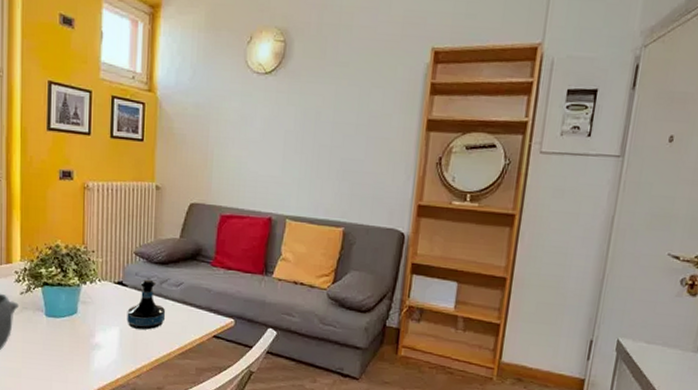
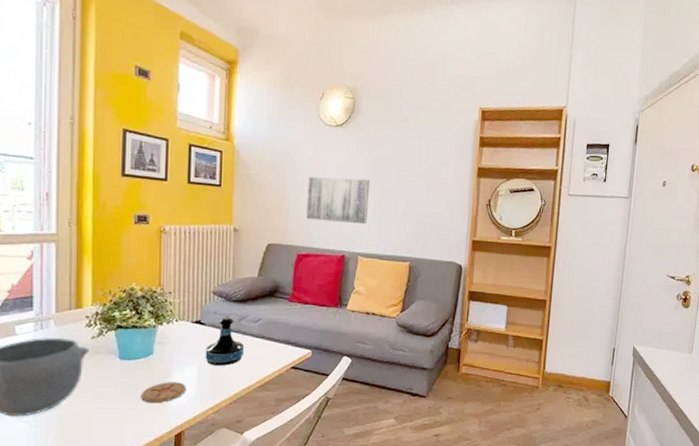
coaster: none [66,342,109,363] -> present [141,382,187,404]
wall art: none [231,130,302,185] -> present [306,176,370,225]

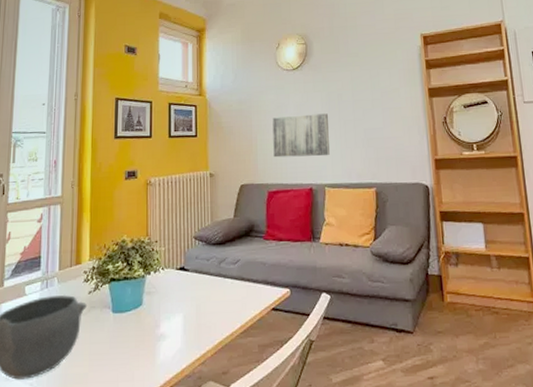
coaster: present [141,382,187,404] -> none [132,333,174,358]
tequila bottle: present [205,317,245,366] -> none [189,261,226,313]

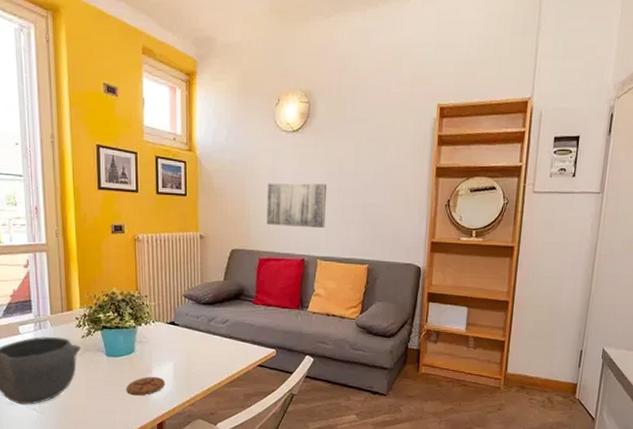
coaster: none [132,333,174,358] -> present [126,377,166,396]

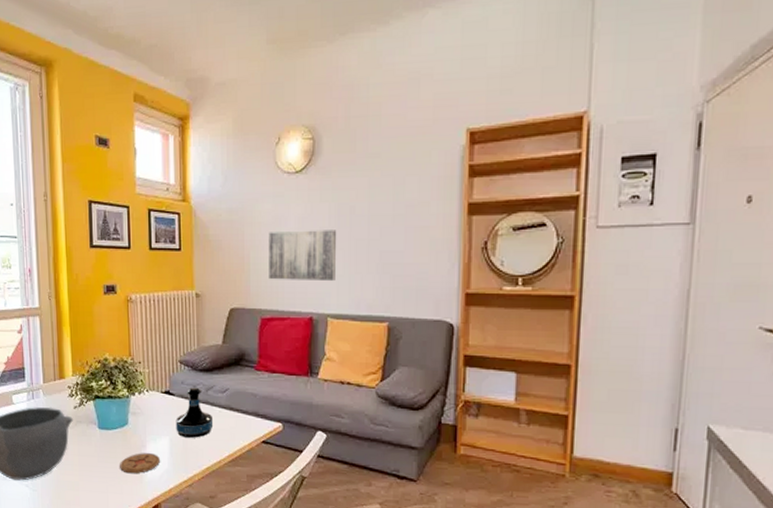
tequila bottle: none [180,318,215,363] -> present [175,387,214,438]

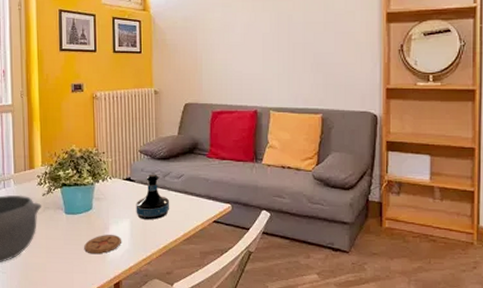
wall art: present [268,230,337,282] -> none [218,35,277,79]

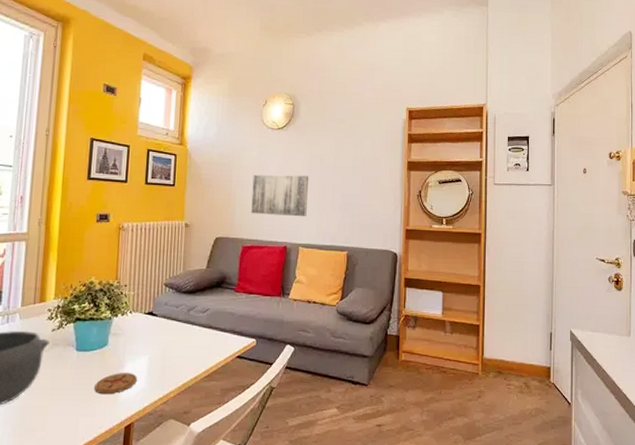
tequila bottle: present [136,174,170,220] -> none [155,308,193,356]
wall art: none [218,35,277,79] -> present [251,174,309,217]

